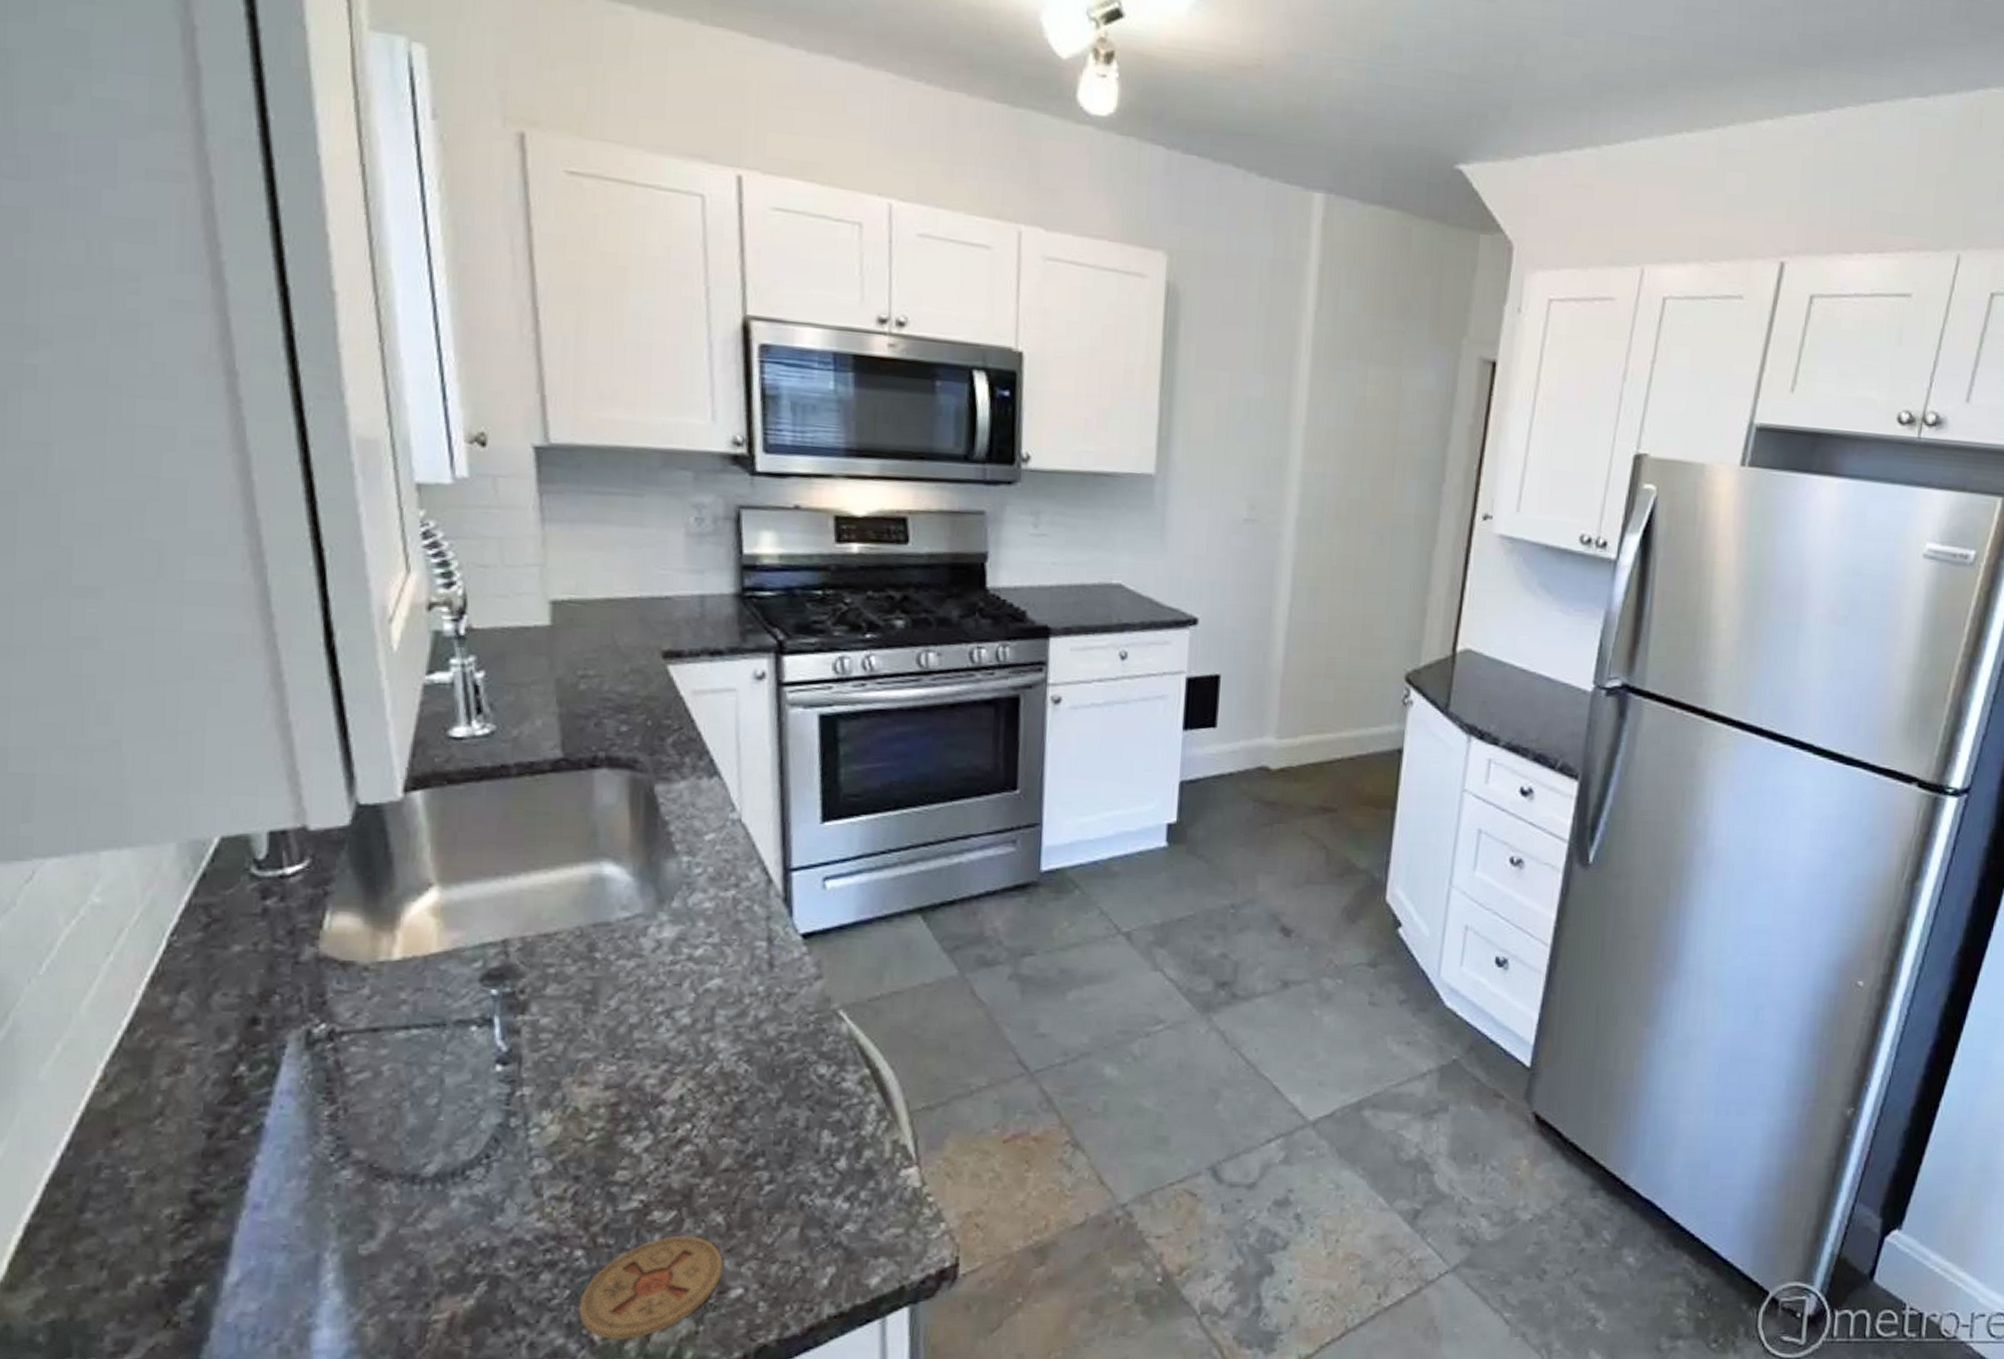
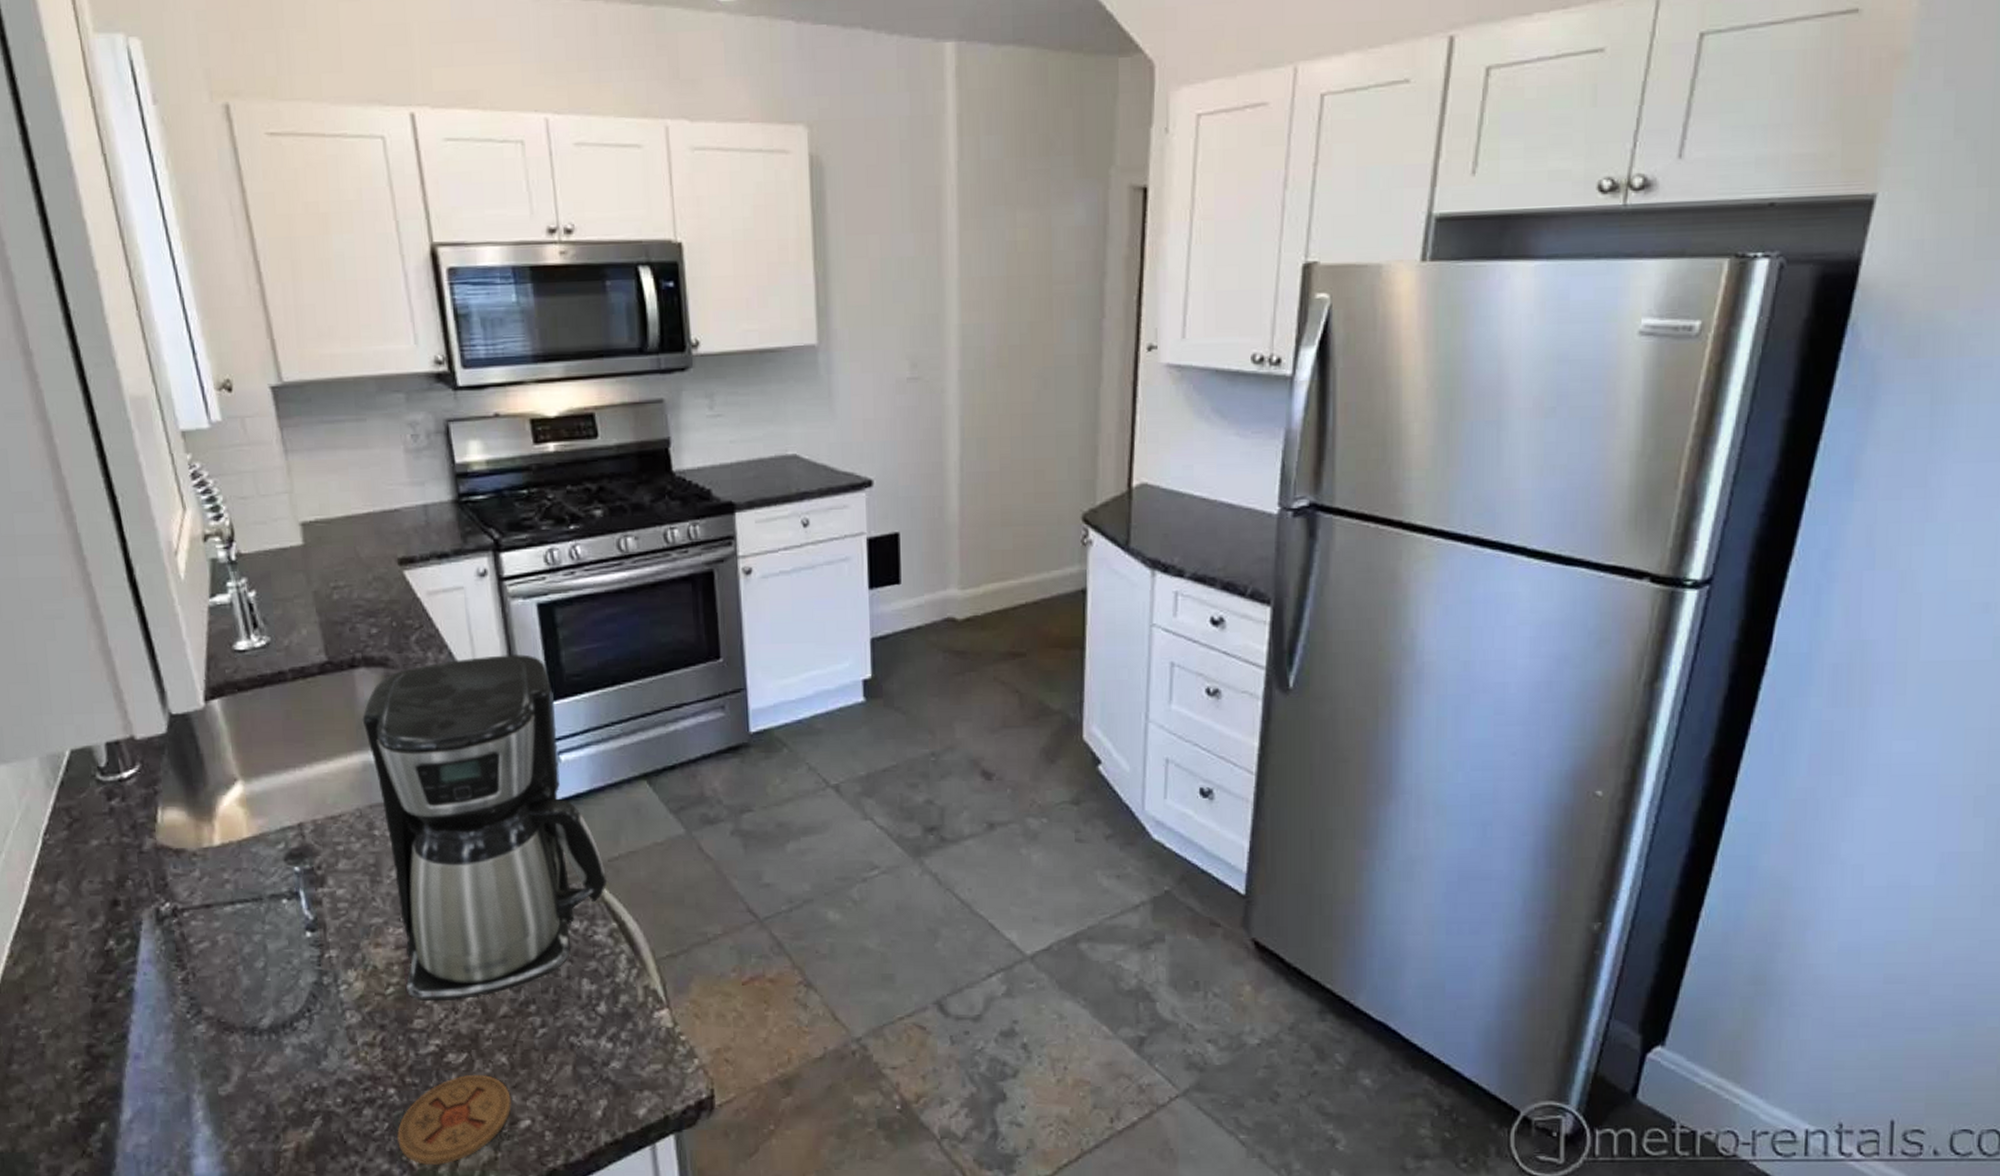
coffee maker: none [596,766,865,1151] -> present [362,653,608,1002]

